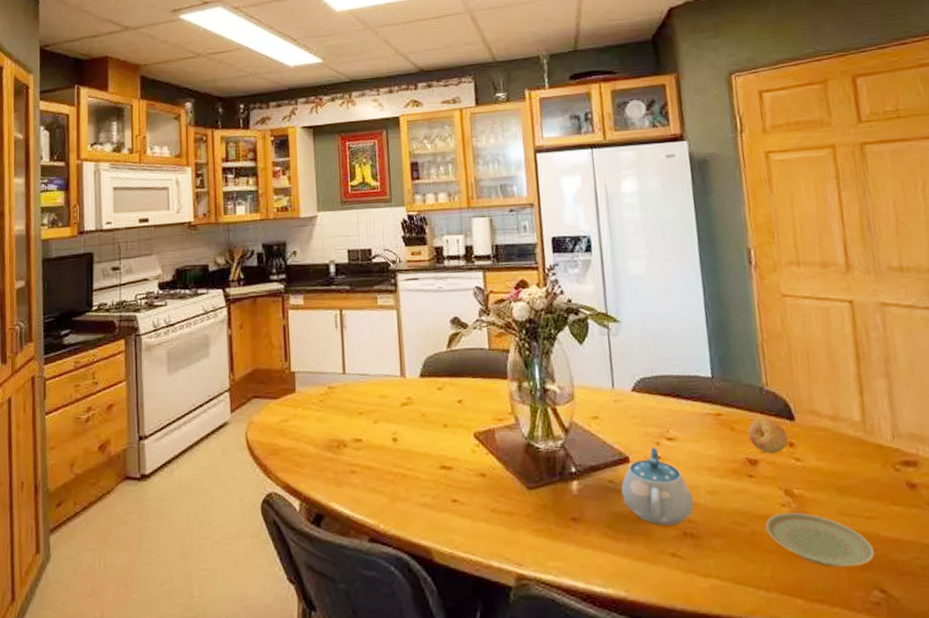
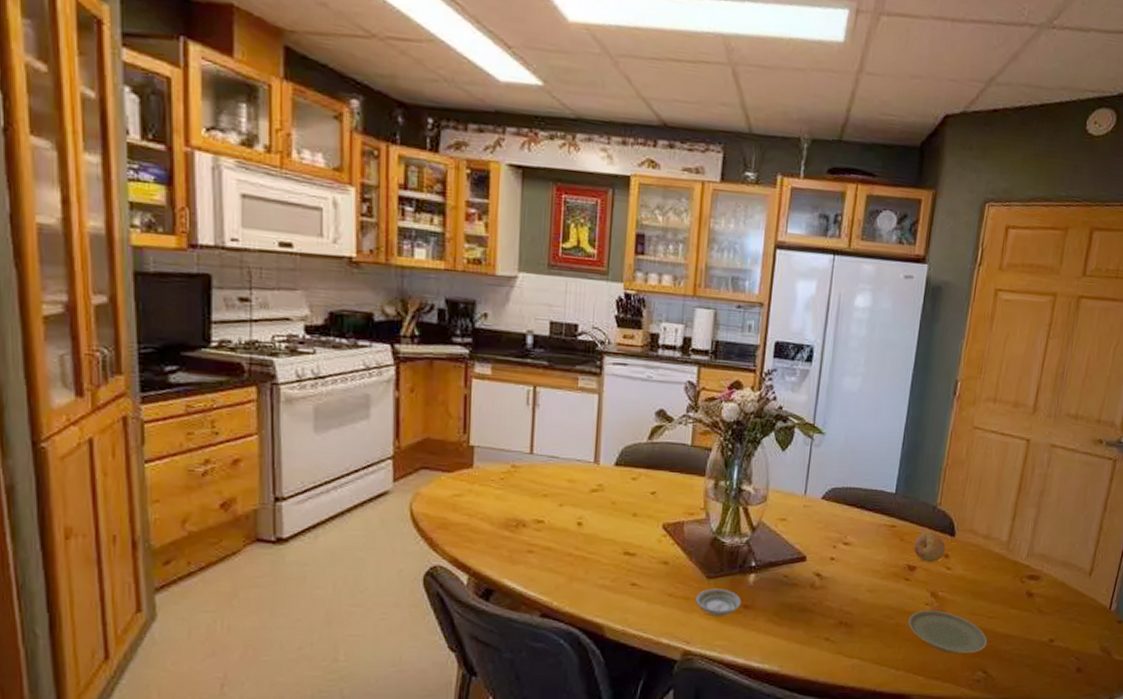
saucer: none [520,500,569,533] -> present [695,588,742,617]
teapot: present [621,447,695,526] -> none [793,549,855,616]

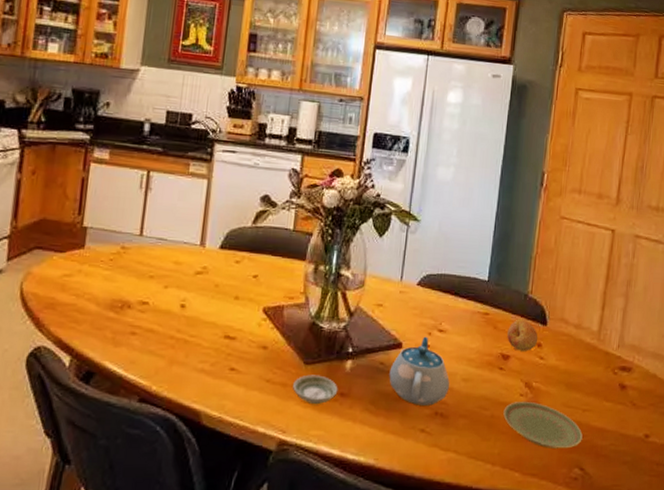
teapot: none [793,549,855,616] -> present [389,336,450,406]

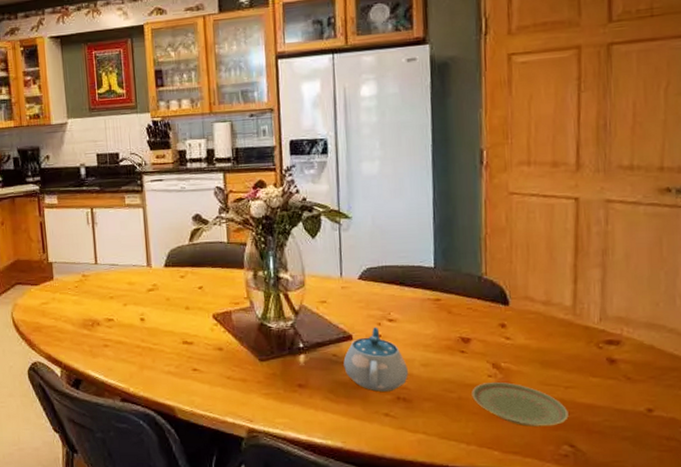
saucer: present [293,374,338,405] -> none [252,370,296,396]
fruit: present [507,318,538,351] -> none [464,301,501,333]

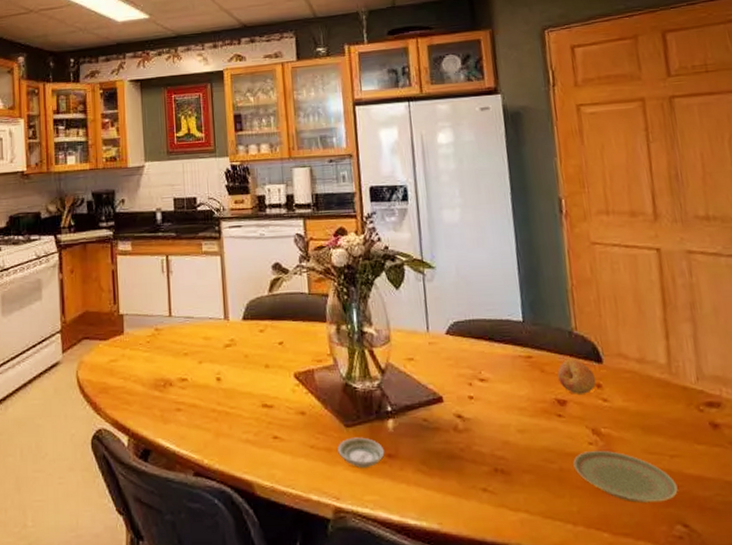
saucer: none [252,370,296,396] -> present [338,437,385,469]
teapot: present [343,327,409,392] -> none [435,387,506,463]
fruit: none [464,301,501,333] -> present [557,358,597,394]

